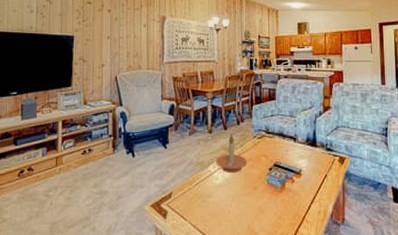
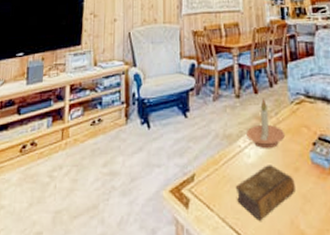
book: none [205,185,253,226] -> present [235,165,295,221]

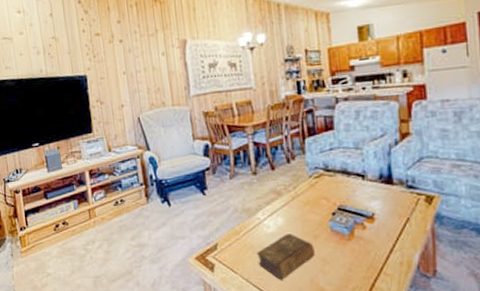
candle holder: present [247,98,286,149] -> none [265,173,304,220]

